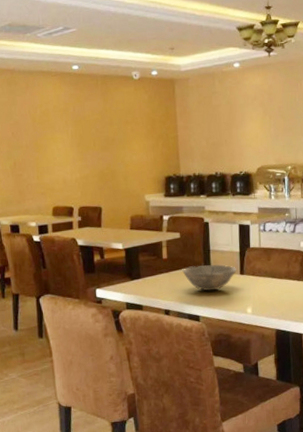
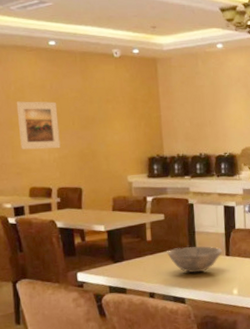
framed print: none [41,124,82,171] -> present [16,101,61,150]

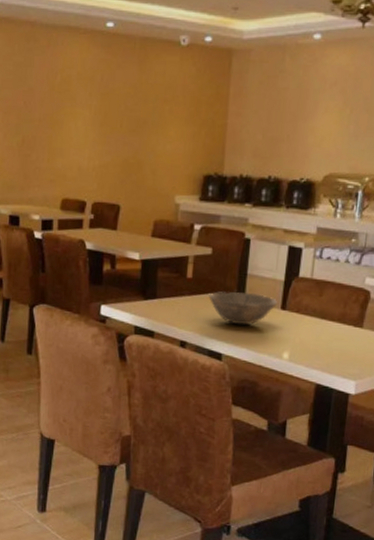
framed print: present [16,101,61,150] -> none [58,94,106,155]

